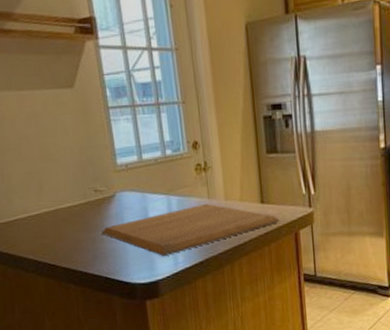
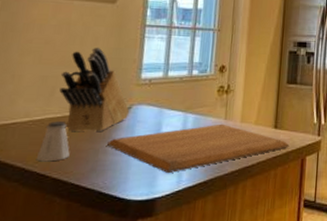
knife block: none [42,136,115,224] -> present [59,47,130,132]
saltshaker: none [44,214,72,254] -> present [36,122,70,162]

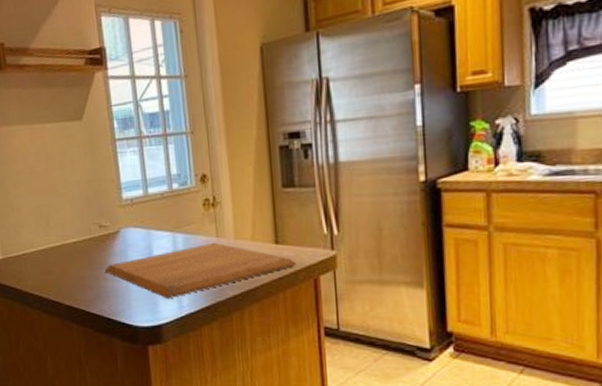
saltshaker: present [36,122,70,162] -> none [48,250,75,290]
knife block: present [59,47,130,132] -> none [50,170,119,260]

